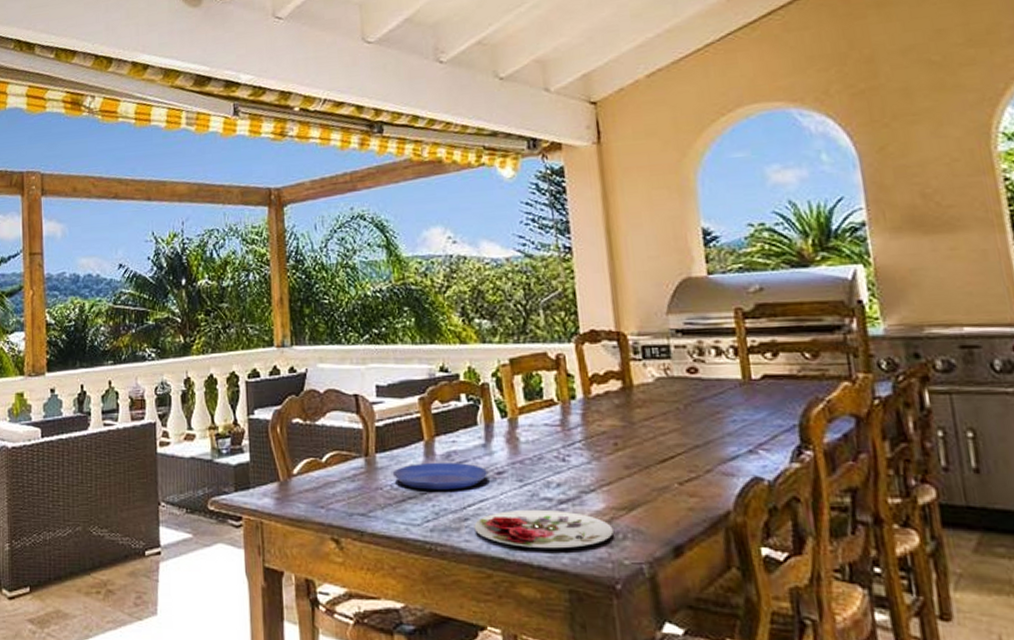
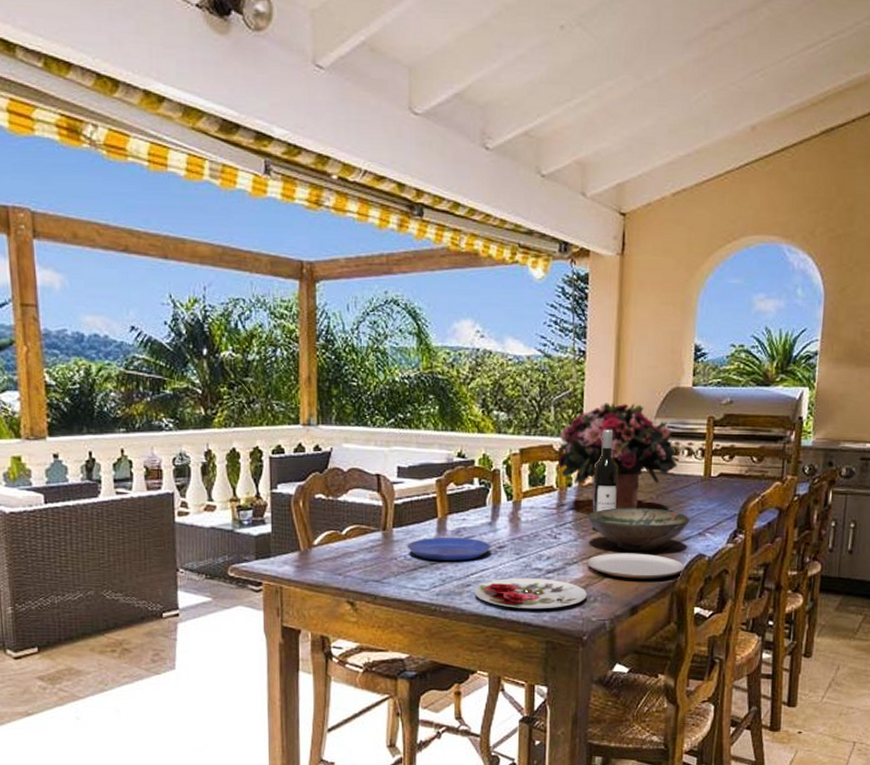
bouquet: none [548,299,705,425] -> present [552,402,678,510]
bottle: none [600,330,635,450] -> present [593,429,619,530]
bowl: none [601,421,734,475] -> present [588,507,690,552]
plate: none [608,477,737,510] -> present [588,553,684,579]

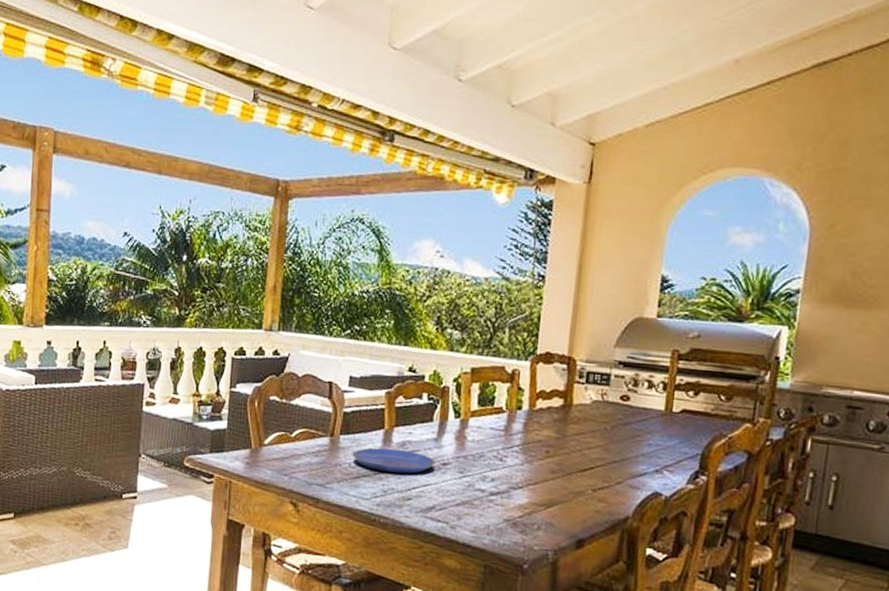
plate: present [474,577,587,609] -> none [415,496,531,532]
bouquet: present [552,402,678,510] -> none [504,328,636,438]
bowl: present [588,507,690,552] -> none [537,435,647,484]
plate: present [588,553,684,579] -> none [533,481,638,514]
bottle: present [593,429,619,530] -> none [541,354,573,456]

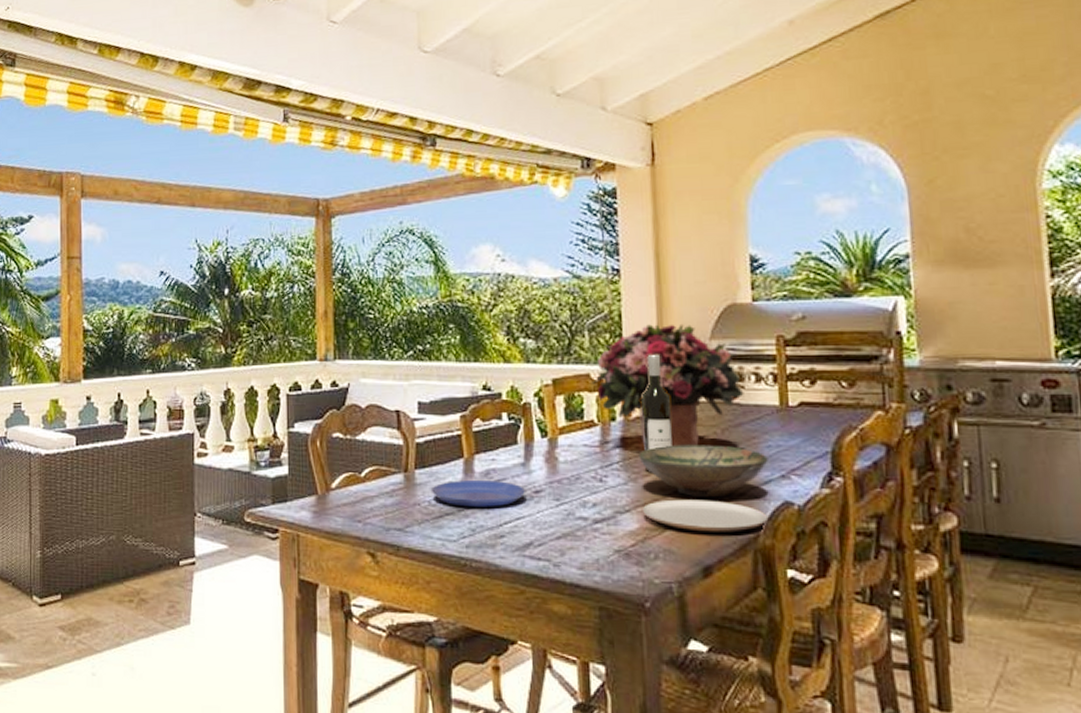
bouquet: none [504,328,636,438] -> present [590,323,744,448]
plate: none [533,481,638,514] -> present [643,499,767,532]
bowl: none [537,435,647,484] -> present [638,445,768,498]
bottle: none [541,354,573,456] -> present [641,354,673,472]

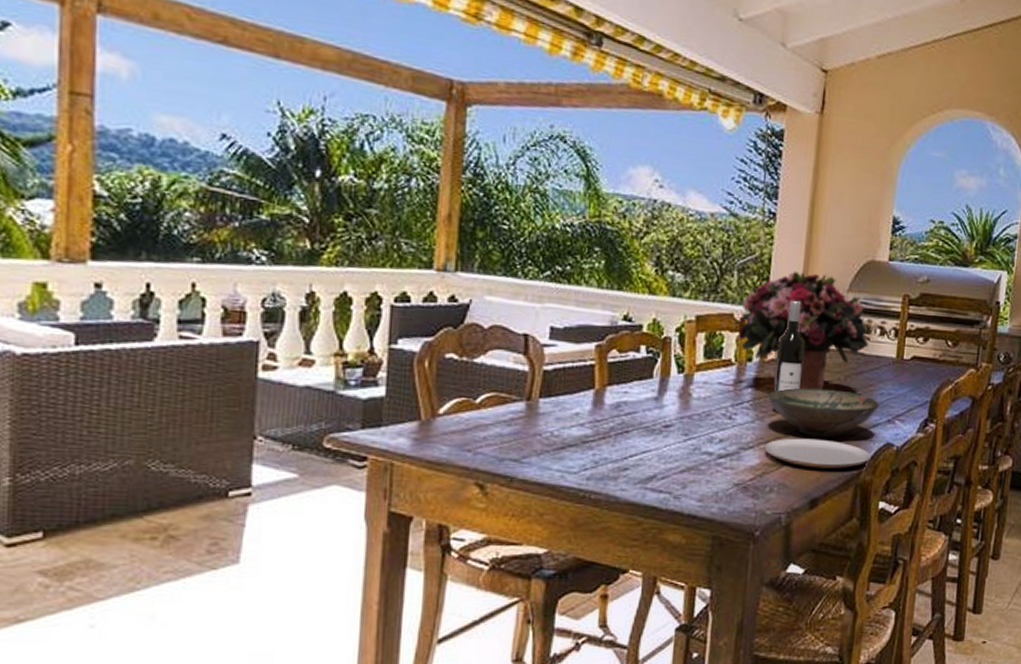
plate: present [432,480,526,507] -> none [556,412,656,440]

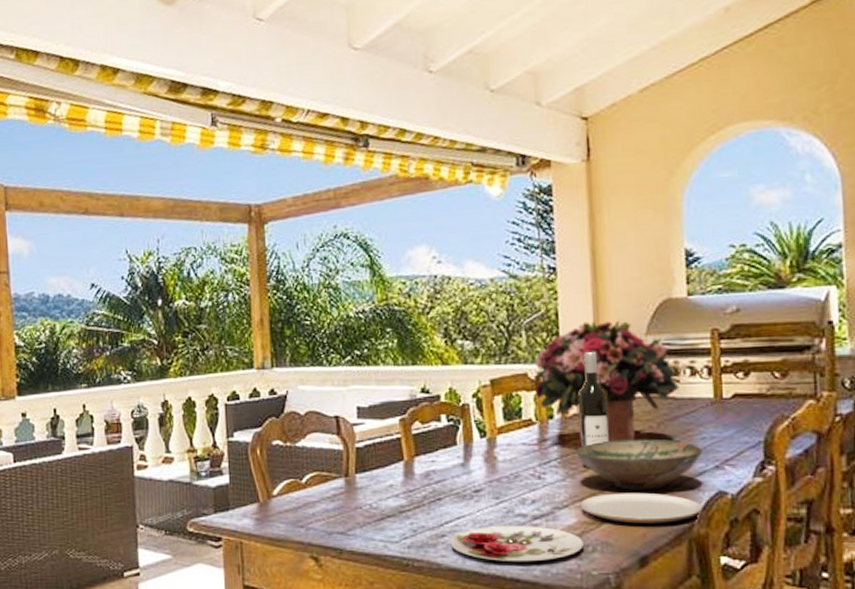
plate: none [632,462,762,500] -> present [450,525,584,562]

